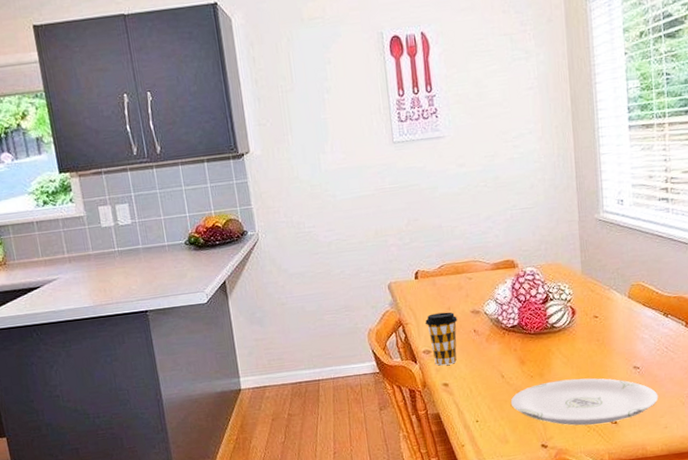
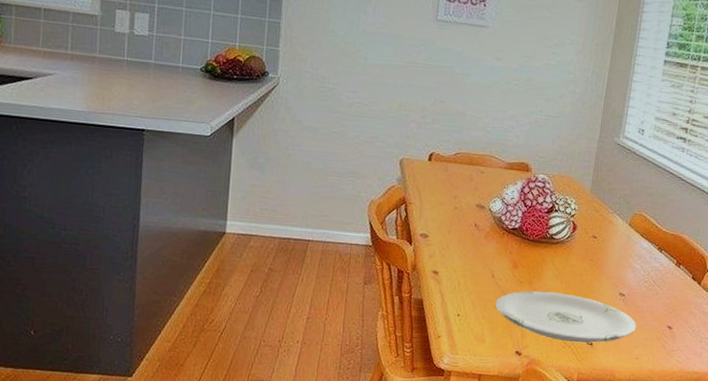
coffee cup: present [425,312,458,366] -> none [429,199,462,253]

